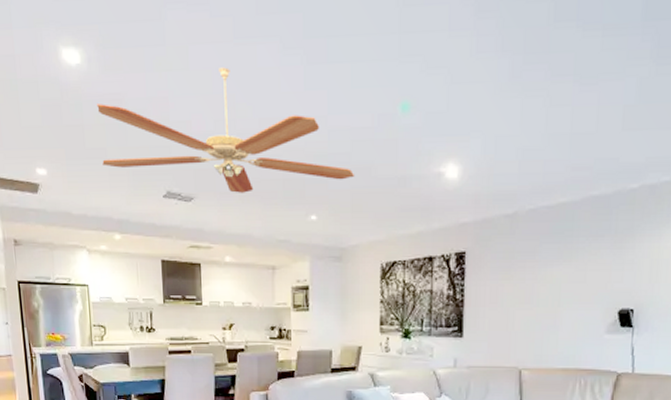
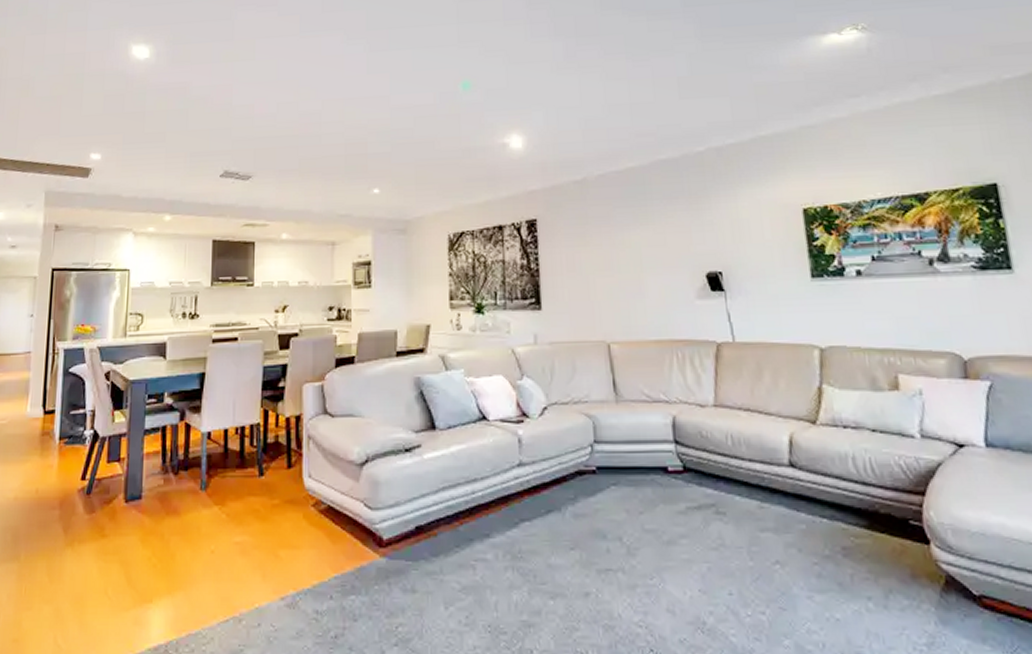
ceiling fan: present [97,67,355,193] -> none [160,57,419,170]

